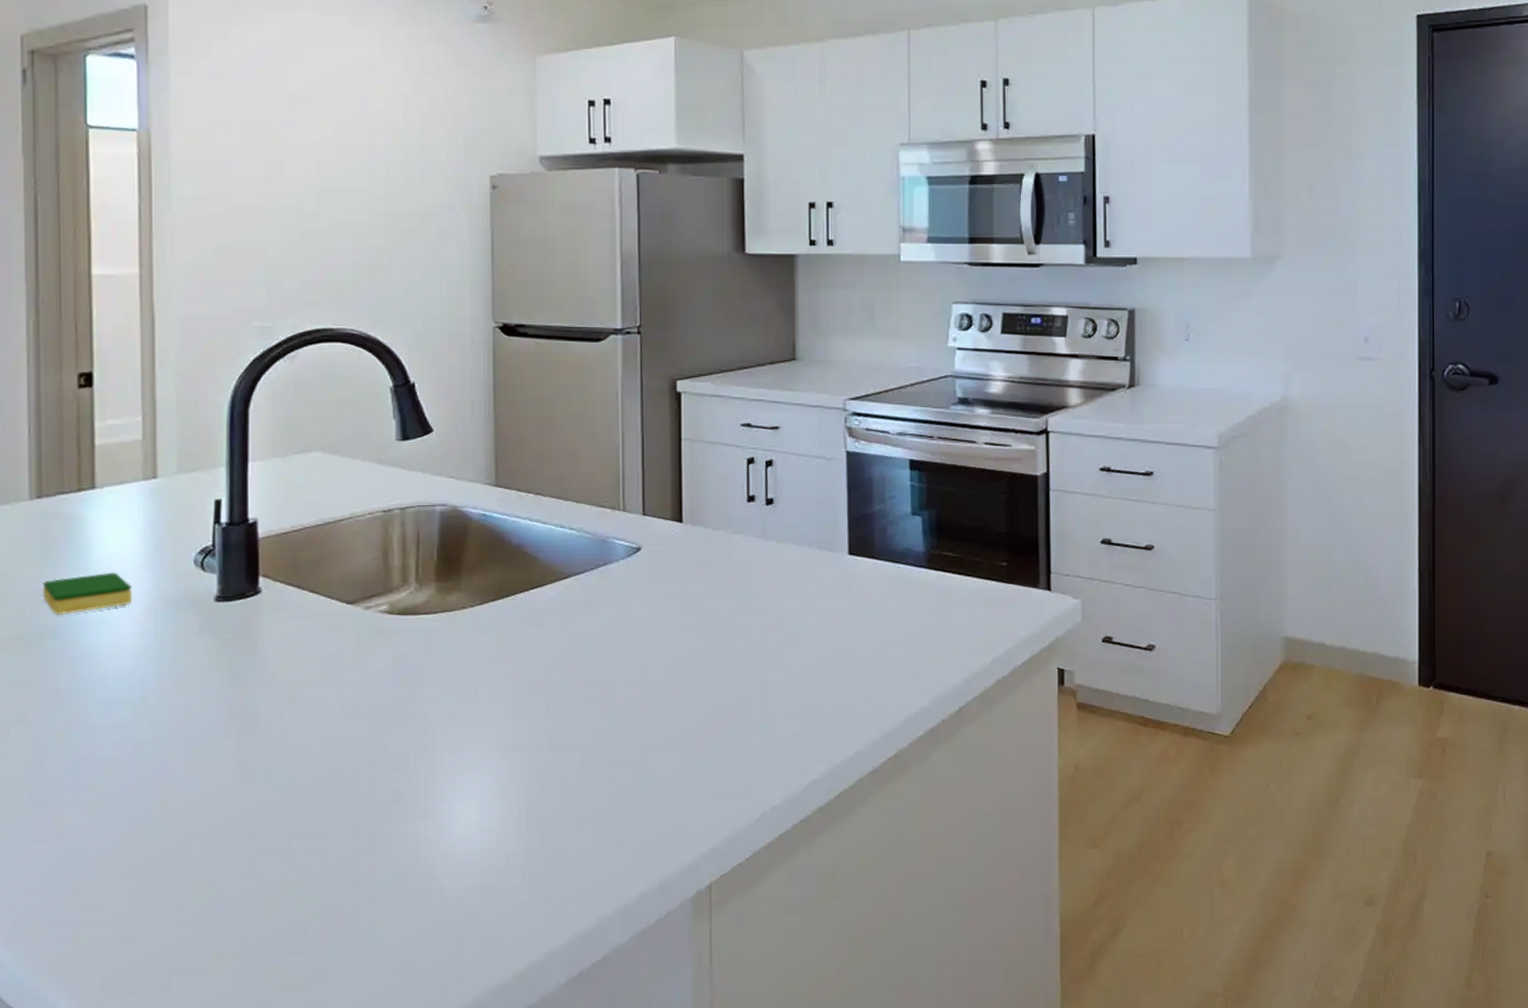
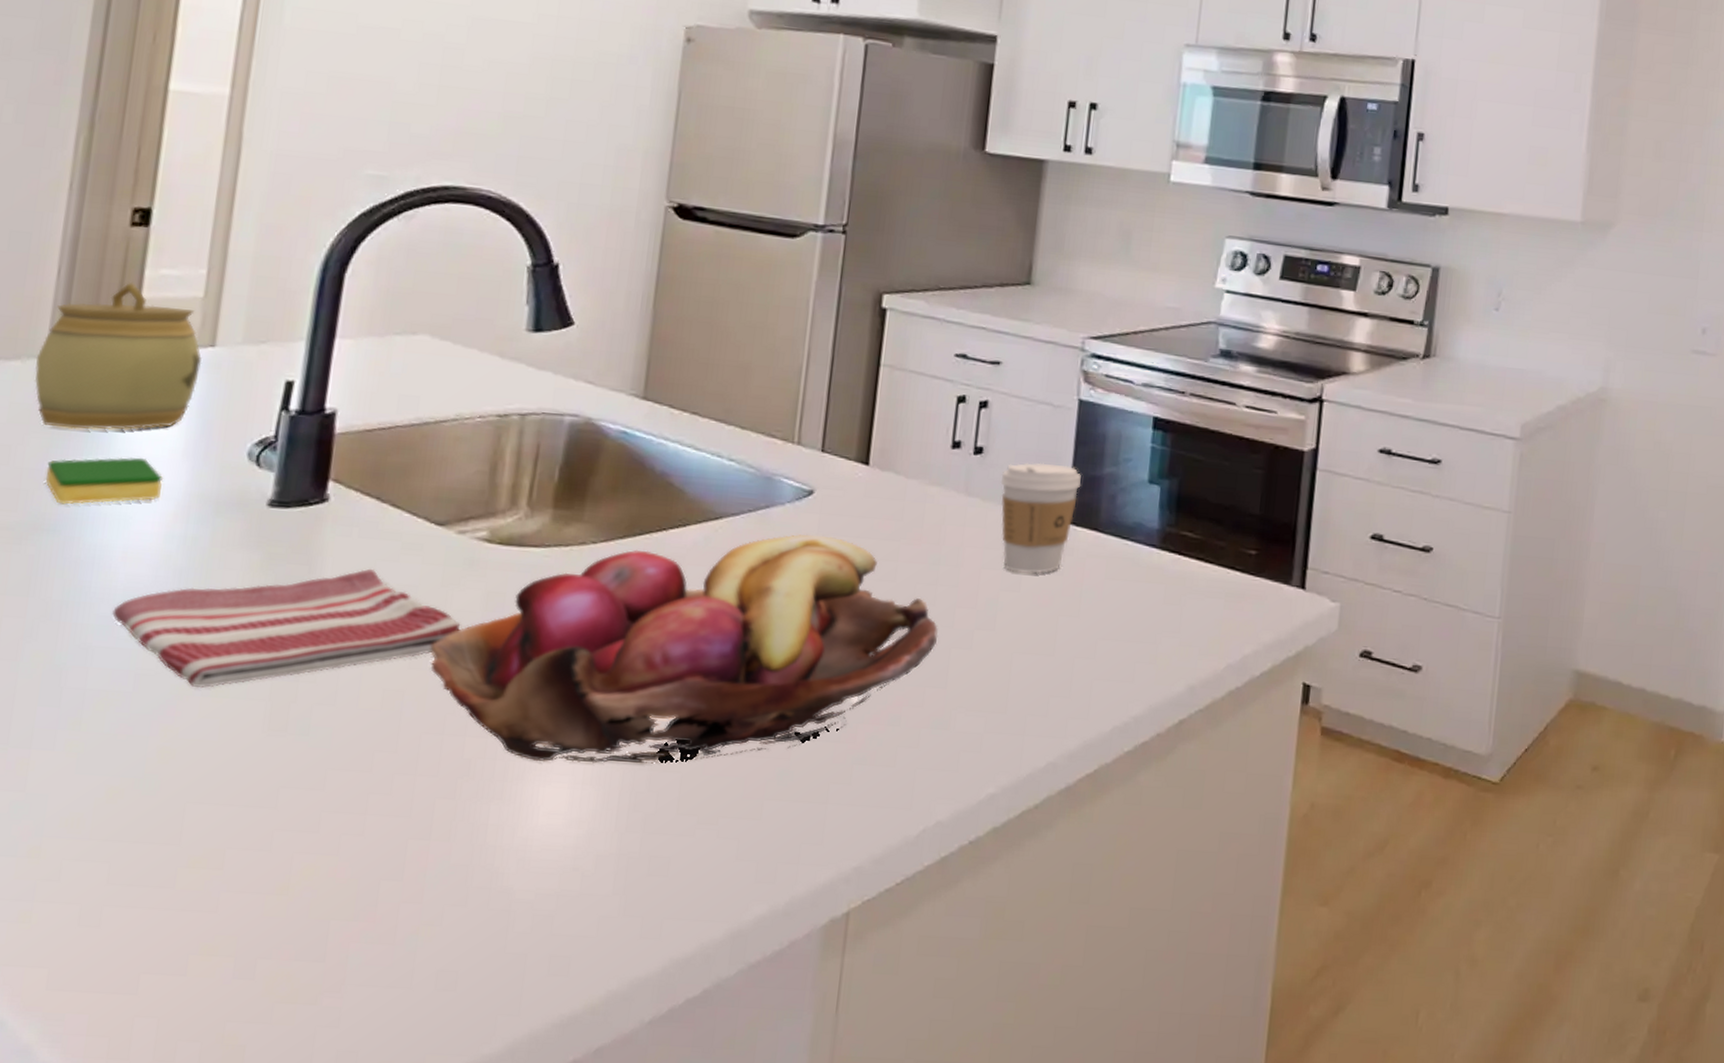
jar: none [22,433,149,554] -> present [34,282,202,431]
dish towel: none [109,643,378,750] -> present [112,568,462,689]
fruit basket: none [355,584,755,785] -> present [430,534,938,764]
coffee cup: none [790,507,857,598] -> present [1001,462,1082,573]

